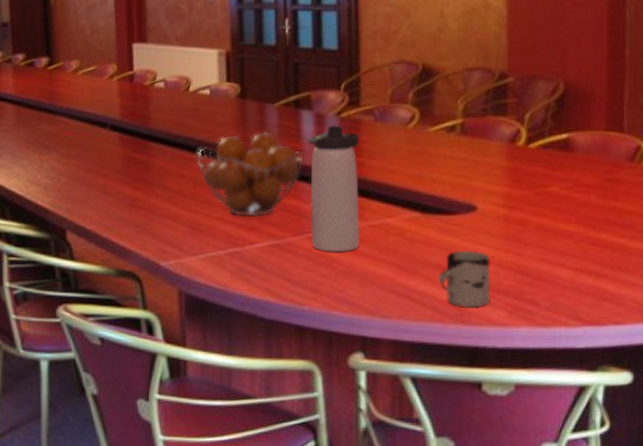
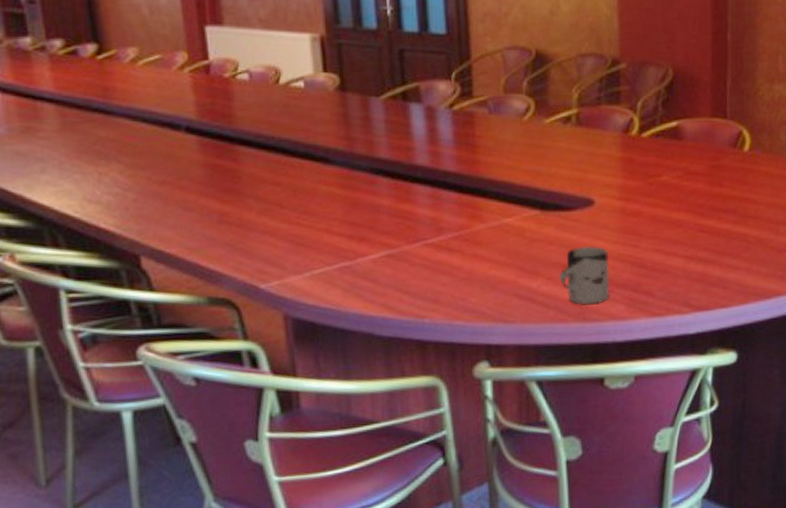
fruit basket: present [196,132,304,217] -> none [294,129,416,226]
thermos bottle: present [308,125,360,252] -> none [419,119,480,259]

